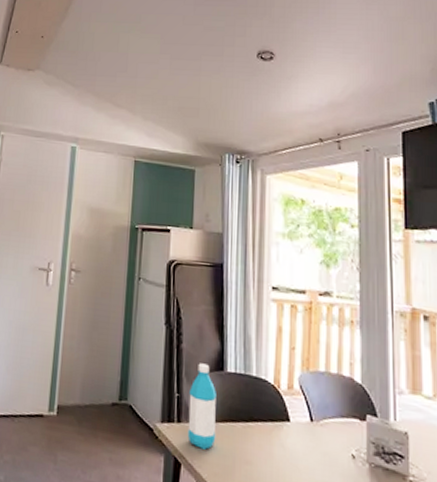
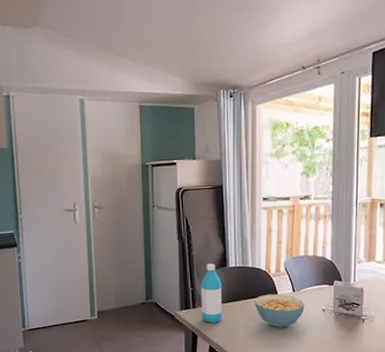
cereal bowl: none [258,418,327,474] -> present [254,294,305,328]

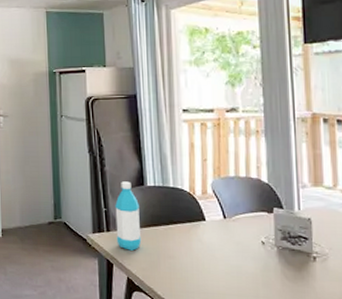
cereal bowl: present [254,294,305,328] -> none [178,220,239,261]

